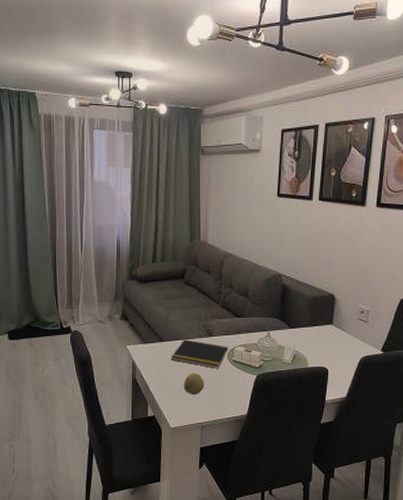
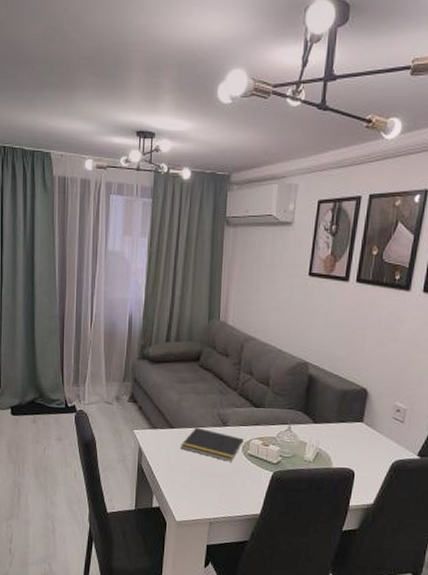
fruit: present [183,373,204,395] -> none [192,464,215,489]

